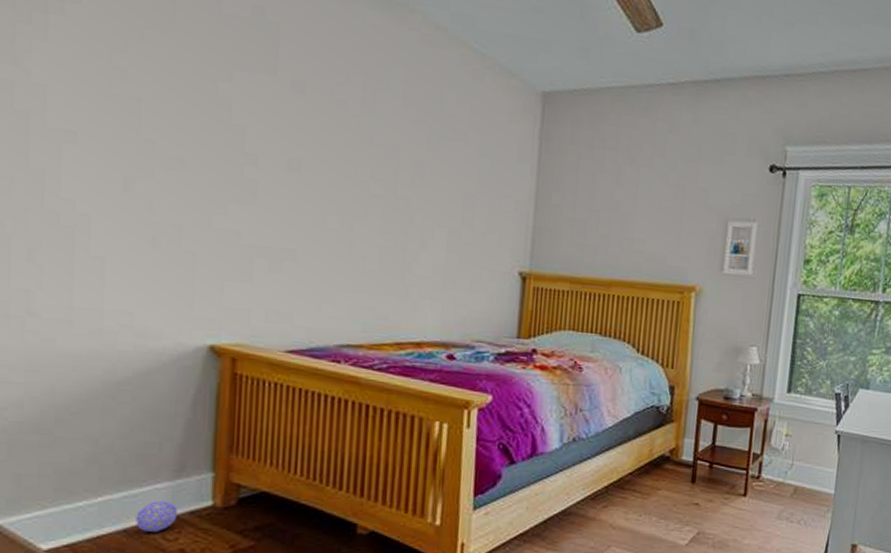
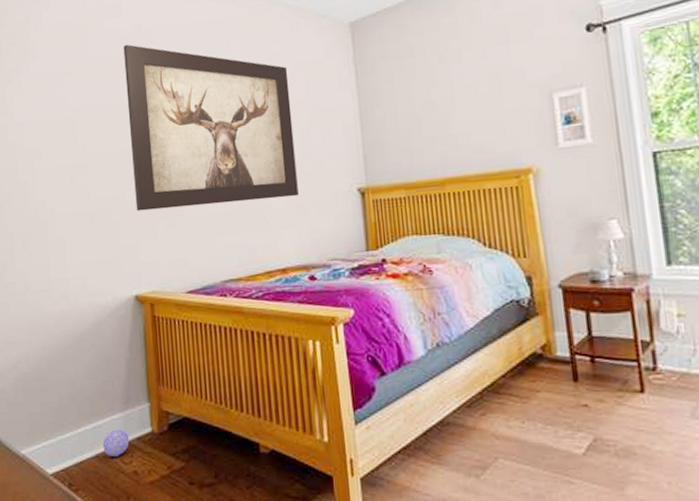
wall art: none [226,26,460,267] -> present [123,44,299,211]

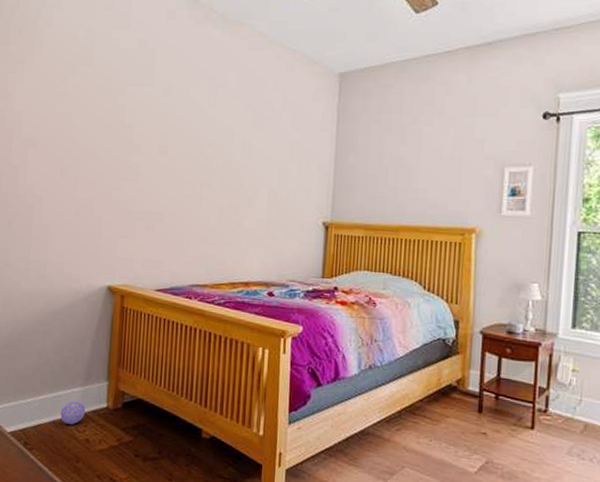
wall art: present [123,44,299,211] -> none [119,55,277,221]

